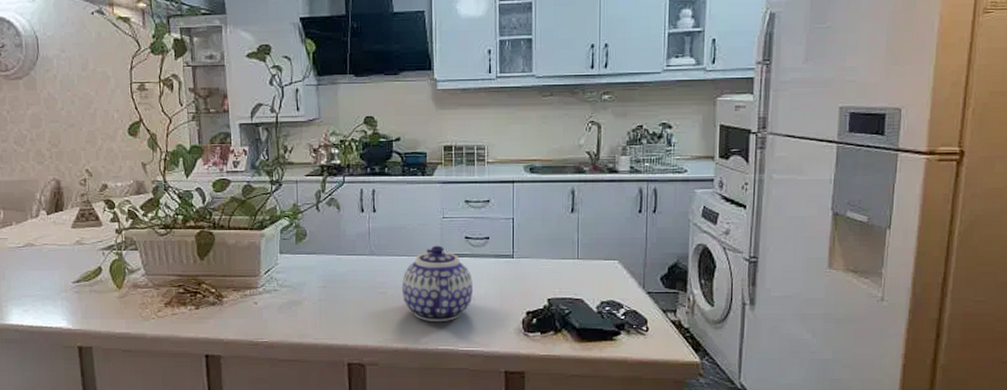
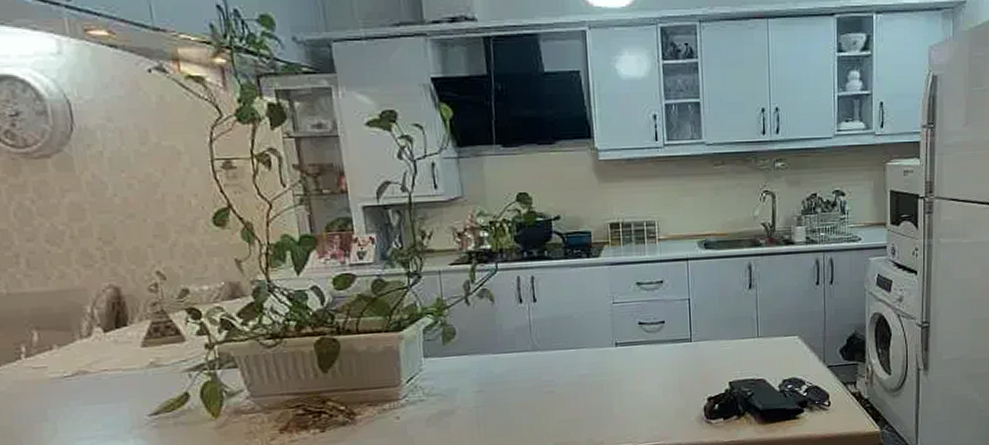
teapot: present [402,245,473,322] -> none [571,334,650,419]

